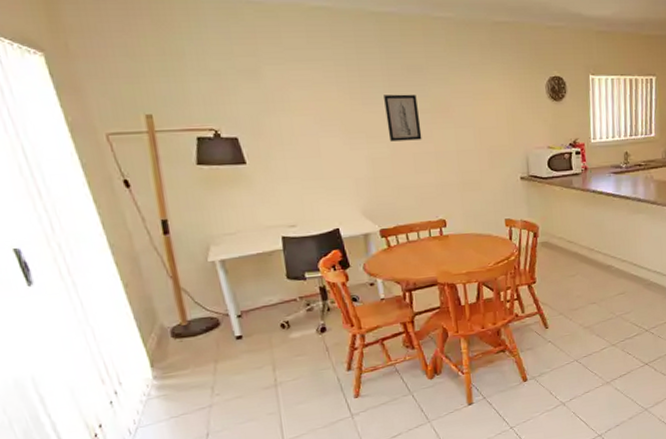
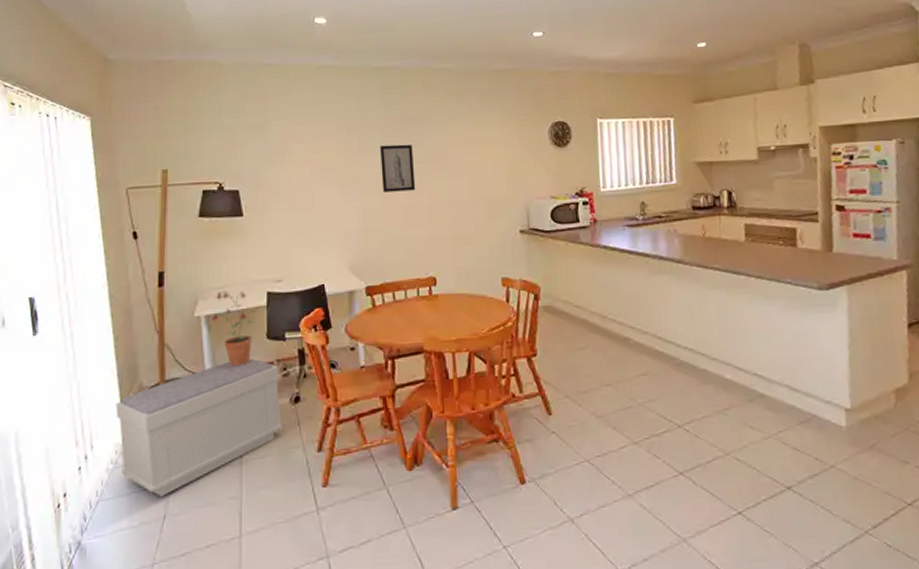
bench: none [138,296,312,419] -> present [116,358,283,496]
potted plant: none [227,236,273,305] -> present [211,291,254,367]

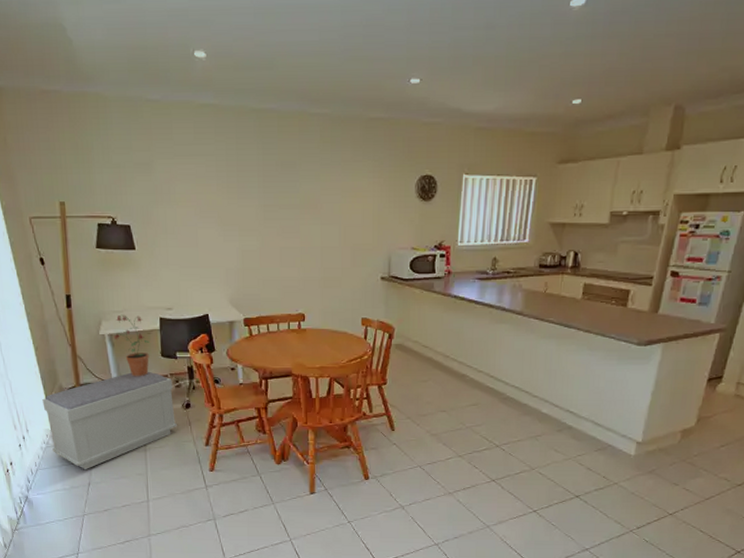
wall art: present [380,144,416,193] -> none [258,189,290,235]

